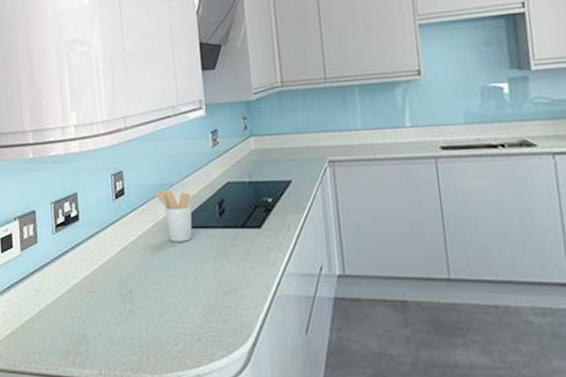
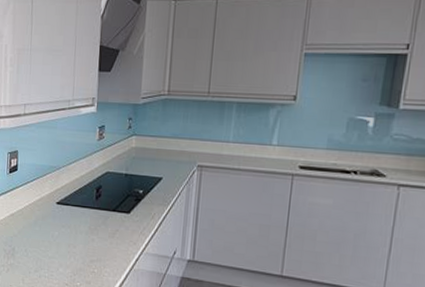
utensil holder: present [155,190,193,242] -> none [43,171,74,216]

